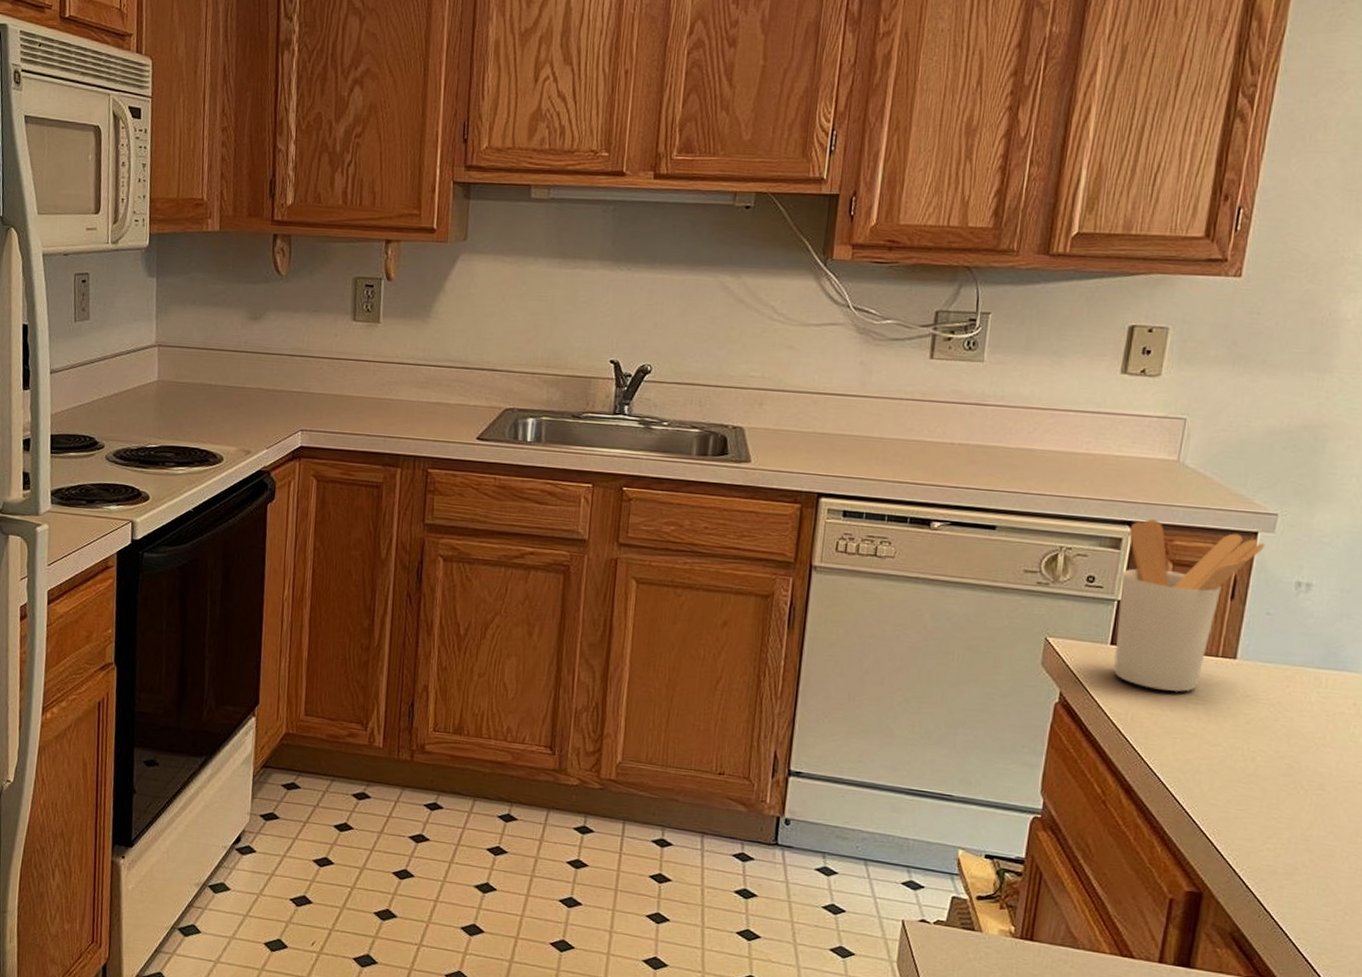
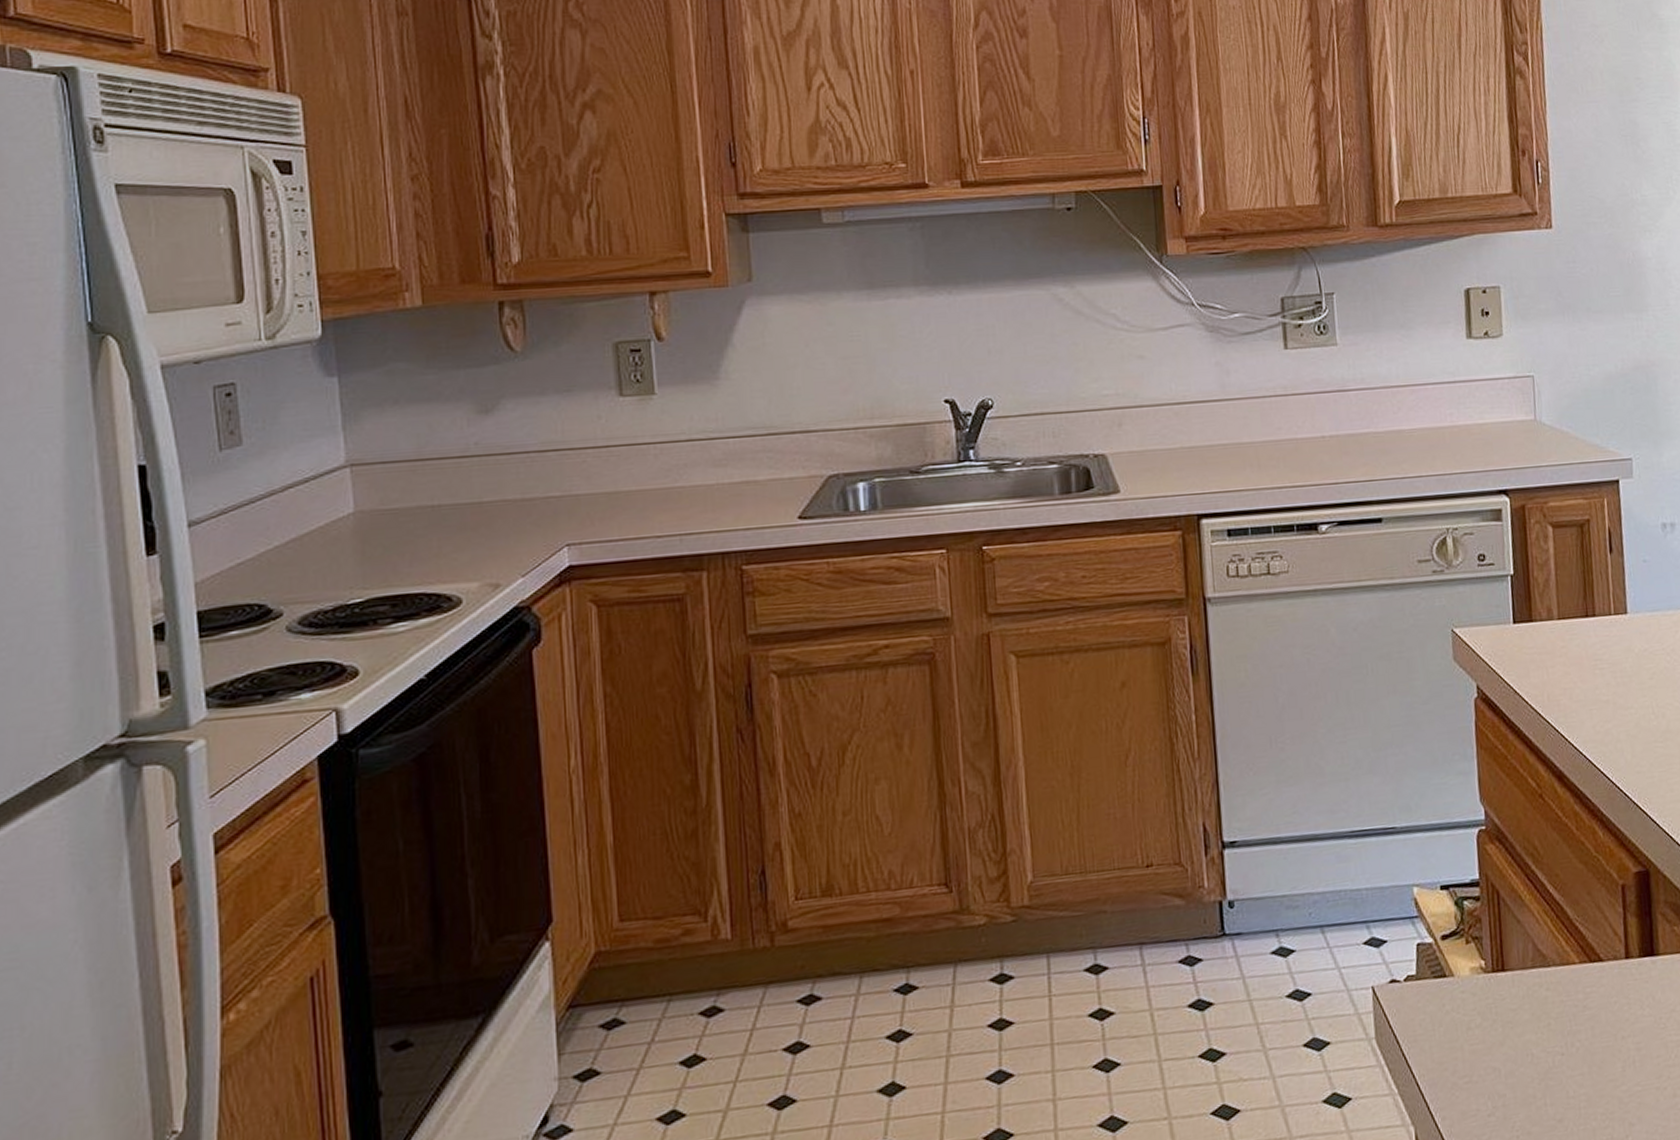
utensil holder: present [1113,519,1266,693] -> none [1506,484,1628,662]

